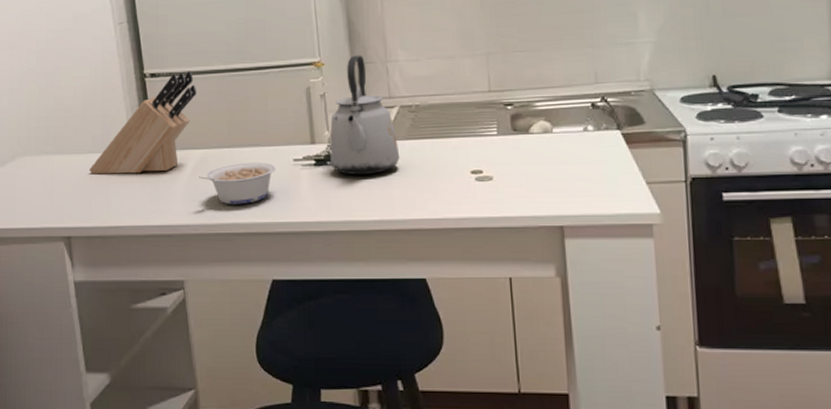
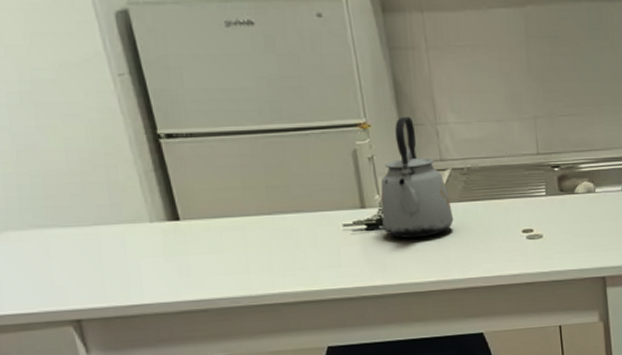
knife block: present [89,71,196,175] -> none [97,131,226,249]
legume: present [198,162,276,205] -> none [236,228,325,274]

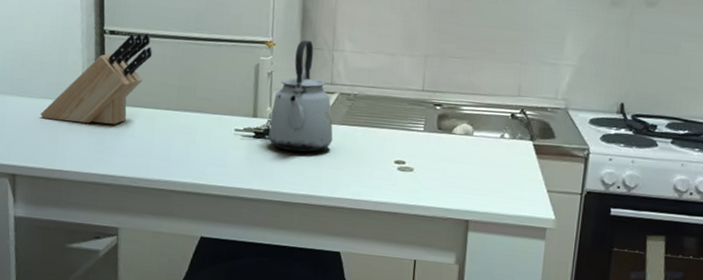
knife block: none [97,131,226,249] -> present [40,33,152,125]

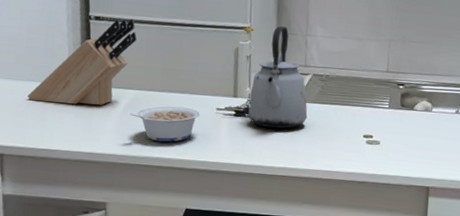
legume: none [144,126,218,165] -> present [130,106,201,142]

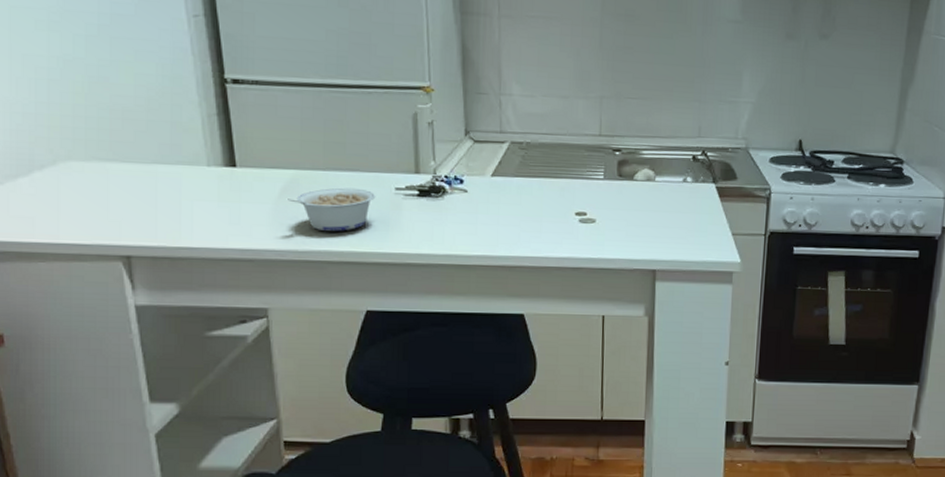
knife block: present [27,19,137,106] -> none [155,81,288,191]
kettle: present [248,26,308,129] -> none [435,84,507,210]

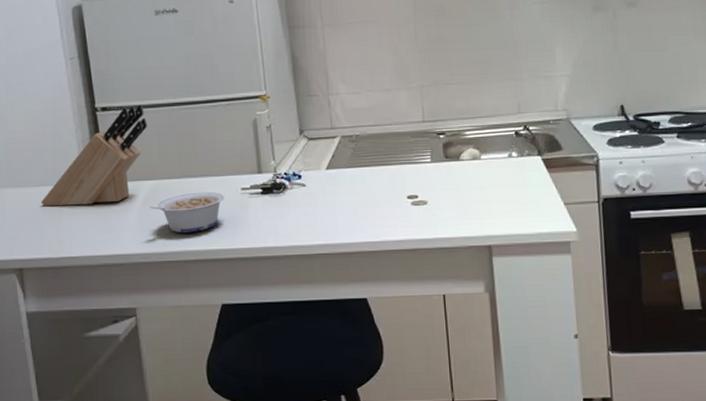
knife block: none [155,81,288,191] -> present [41,104,147,207]

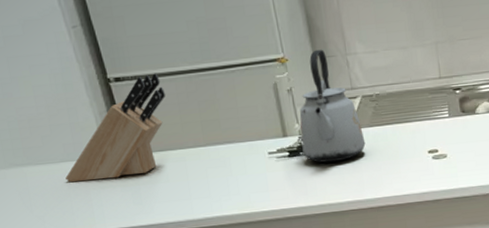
legume: present [150,191,225,234] -> none [178,157,253,200]
kettle: none [275,88,342,203] -> present [299,49,366,163]

